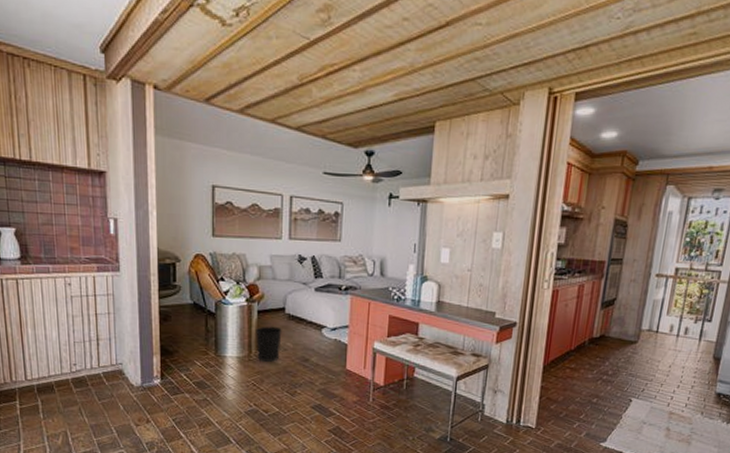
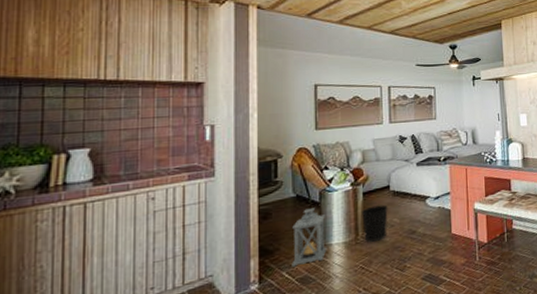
lantern: none [189,317,222,371] -> present [291,208,327,267]

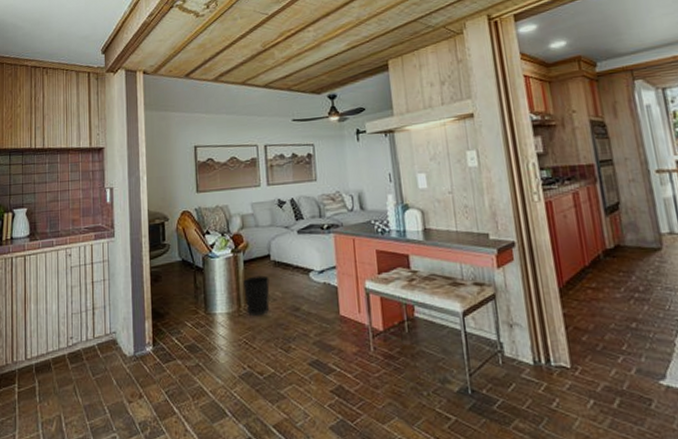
lantern: present [291,208,327,267] -> none [179,274,212,333]

